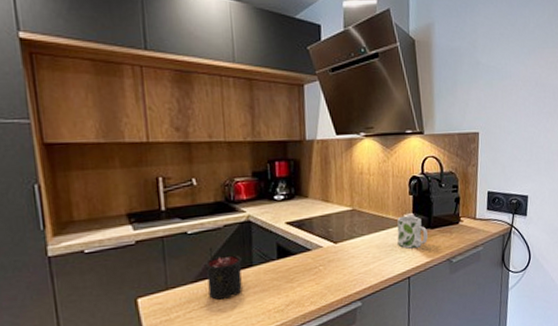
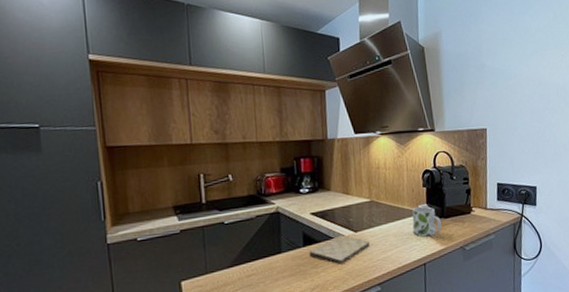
candle: present [205,247,242,300] -> none [239,235,272,284]
cutting board: none [284,246,351,279] -> present [309,235,370,265]

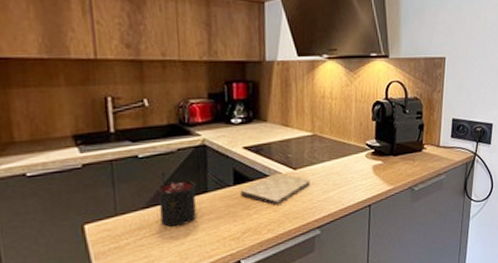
candle: none [239,235,272,284] -> present [156,171,196,227]
mug: present [412,206,442,237] -> none [358,142,390,176]

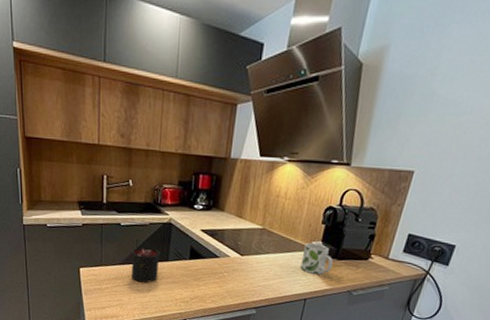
cutting board: present [240,172,310,206] -> none [194,255,254,283]
mug: none [358,142,390,176] -> present [300,242,333,274]

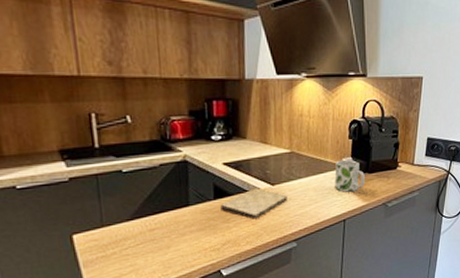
candle: present [131,239,160,283] -> none [140,185,179,238]
cutting board: none [194,255,254,283] -> present [220,188,287,220]

